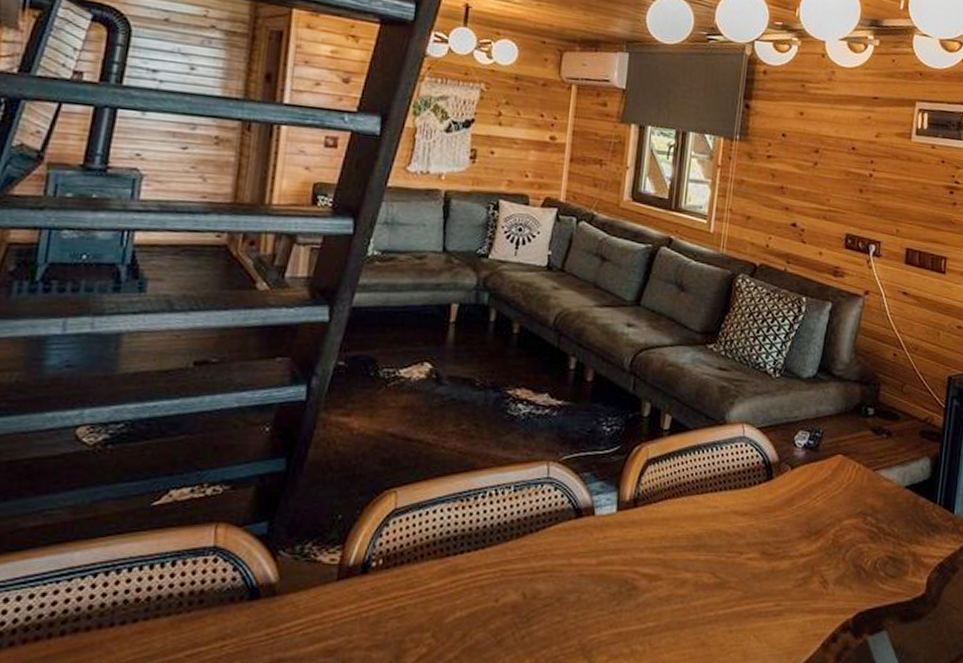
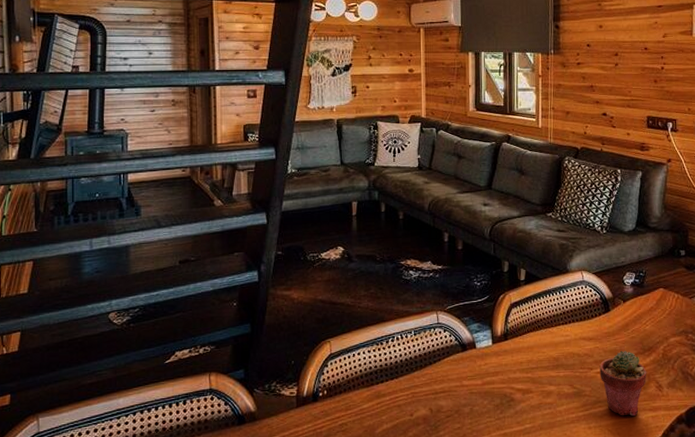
potted succulent: none [751,532,811,618] -> present [599,351,647,416]

